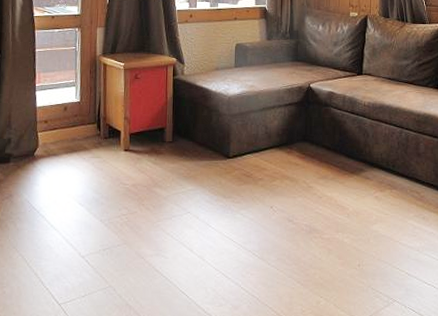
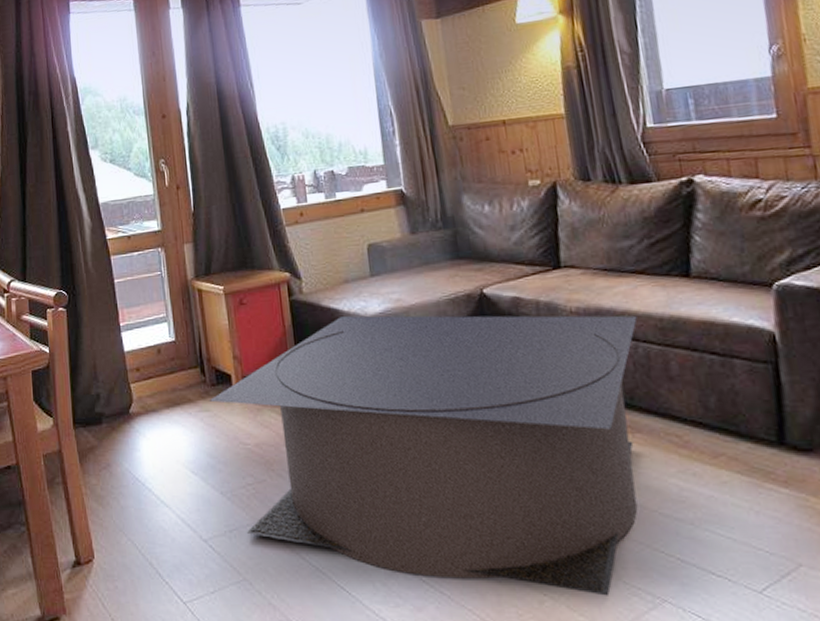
coffee table: none [100,95,404,298] -> present [209,315,638,596]

